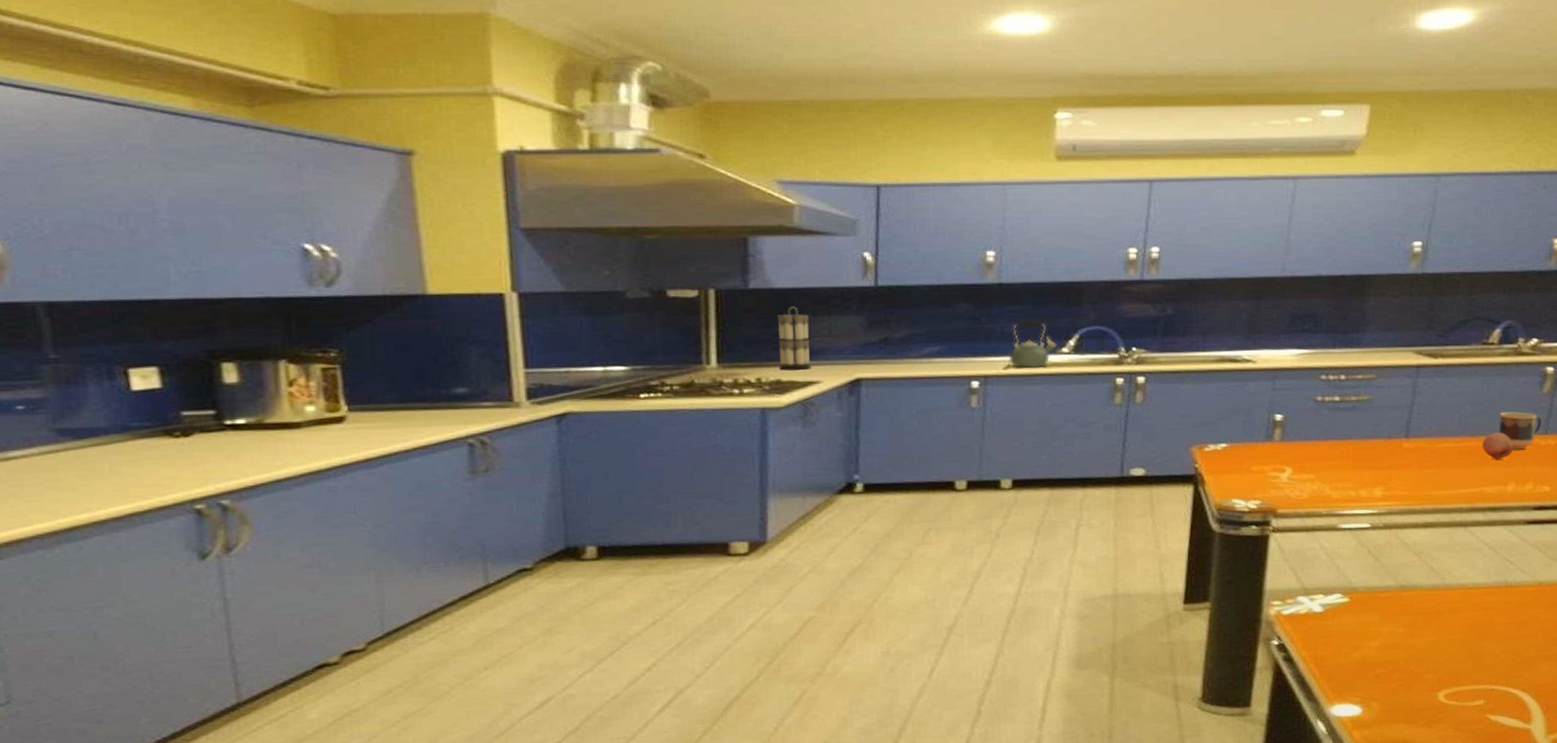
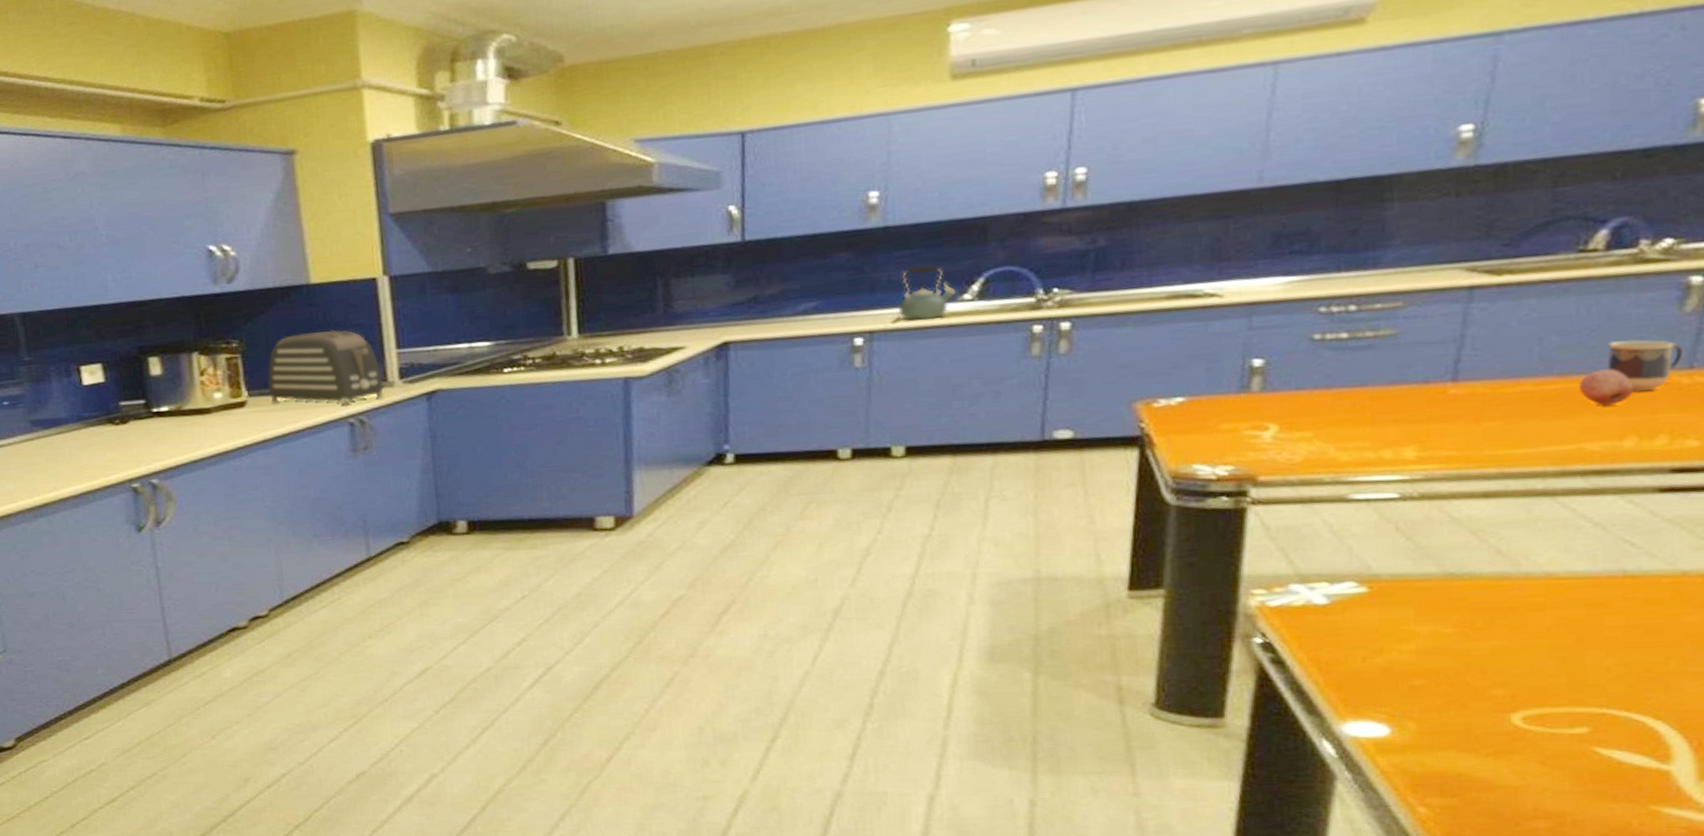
toaster: none [372,344,509,426] -> present [267,329,384,406]
spice rack: present [778,306,812,370] -> none [639,269,675,337]

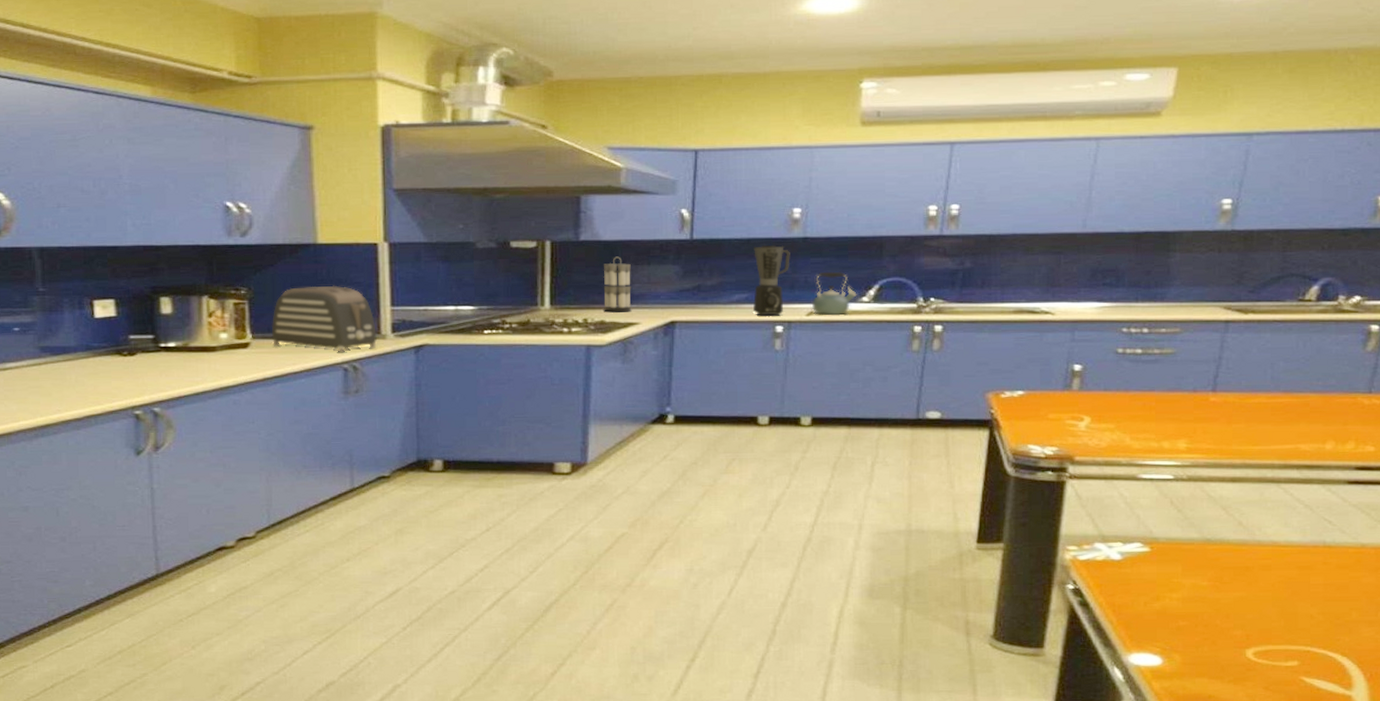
spice rack: none [639,269,675,337] -> present [603,256,632,313]
blender: none [821,239,868,328] -> present [753,245,790,316]
fruit: present [1580,369,1634,406] -> none [1297,390,1333,417]
cup: present [1607,339,1684,392] -> none [1316,369,1365,408]

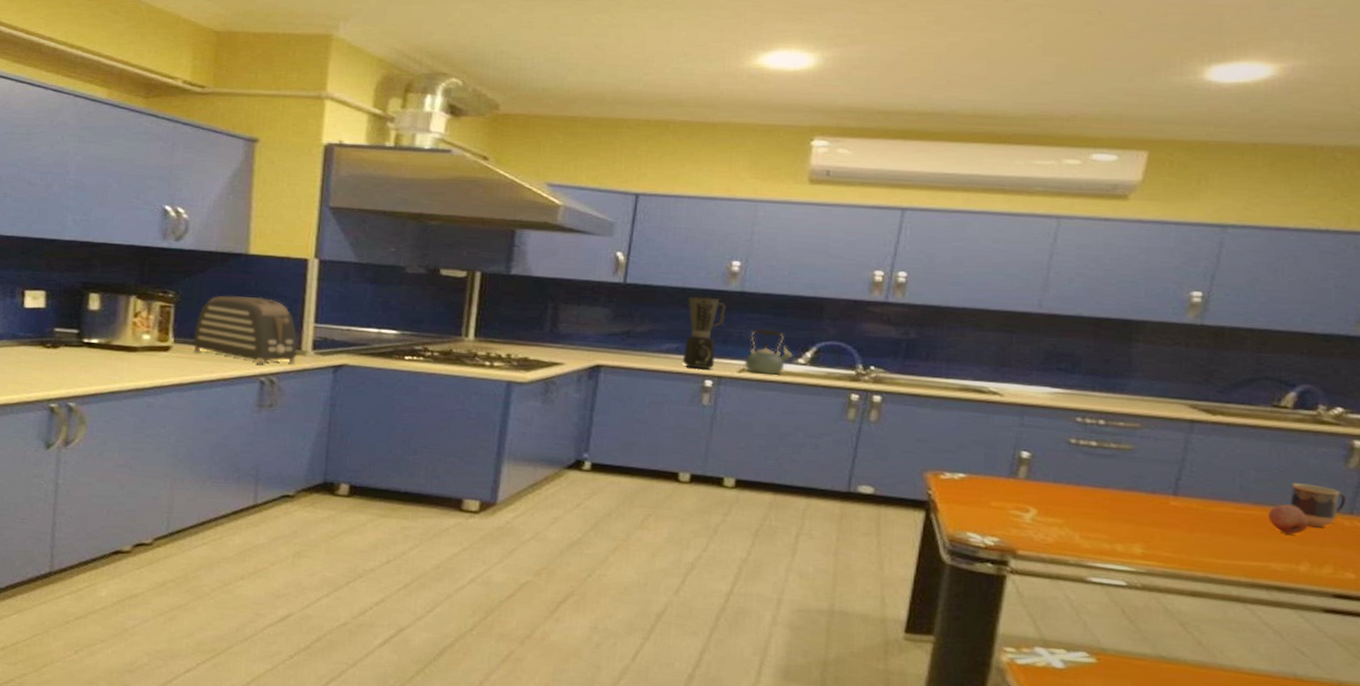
spice rack: present [603,256,632,313] -> none [528,293,560,352]
fruit: none [1297,390,1333,417] -> present [1269,504,1309,535]
cup: none [1316,369,1365,408] -> present [1290,483,1347,528]

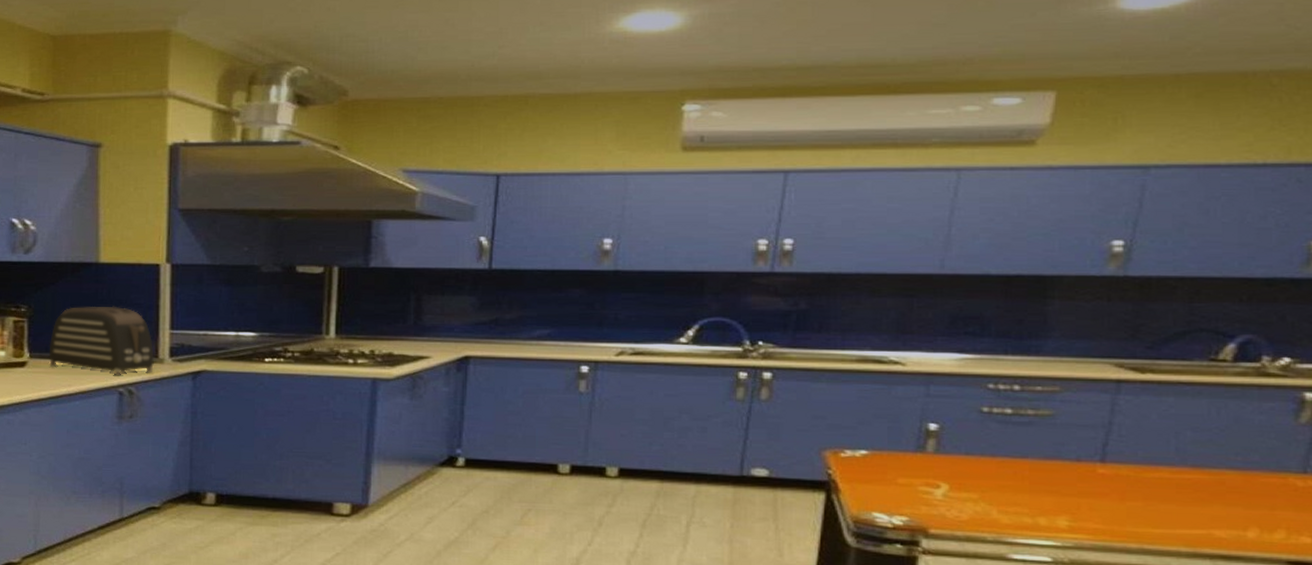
blender: present [683,296,726,370] -> none [556,278,599,355]
kettle: present [744,328,793,376] -> none [621,308,674,357]
fruit: present [1269,504,1309,535] -> none [1210,466,1256,499]
cup: present [1290,483,1347,528] -> none [1233,442,1299,490]

